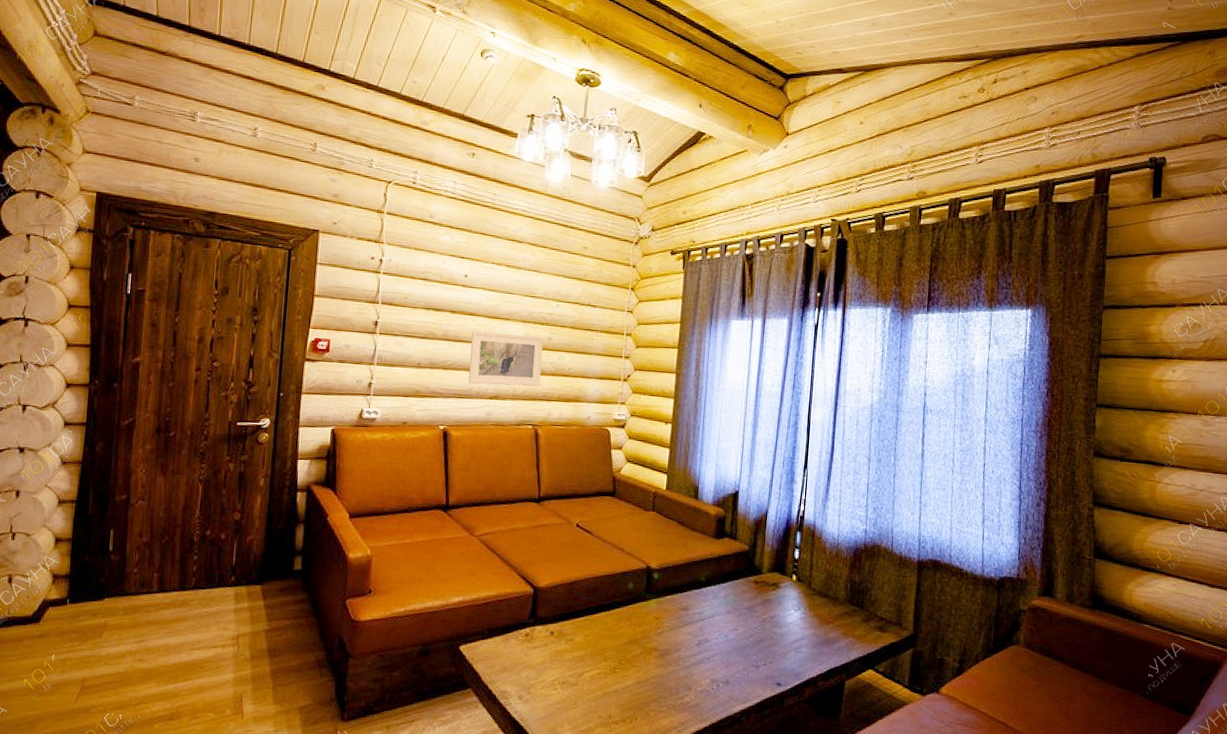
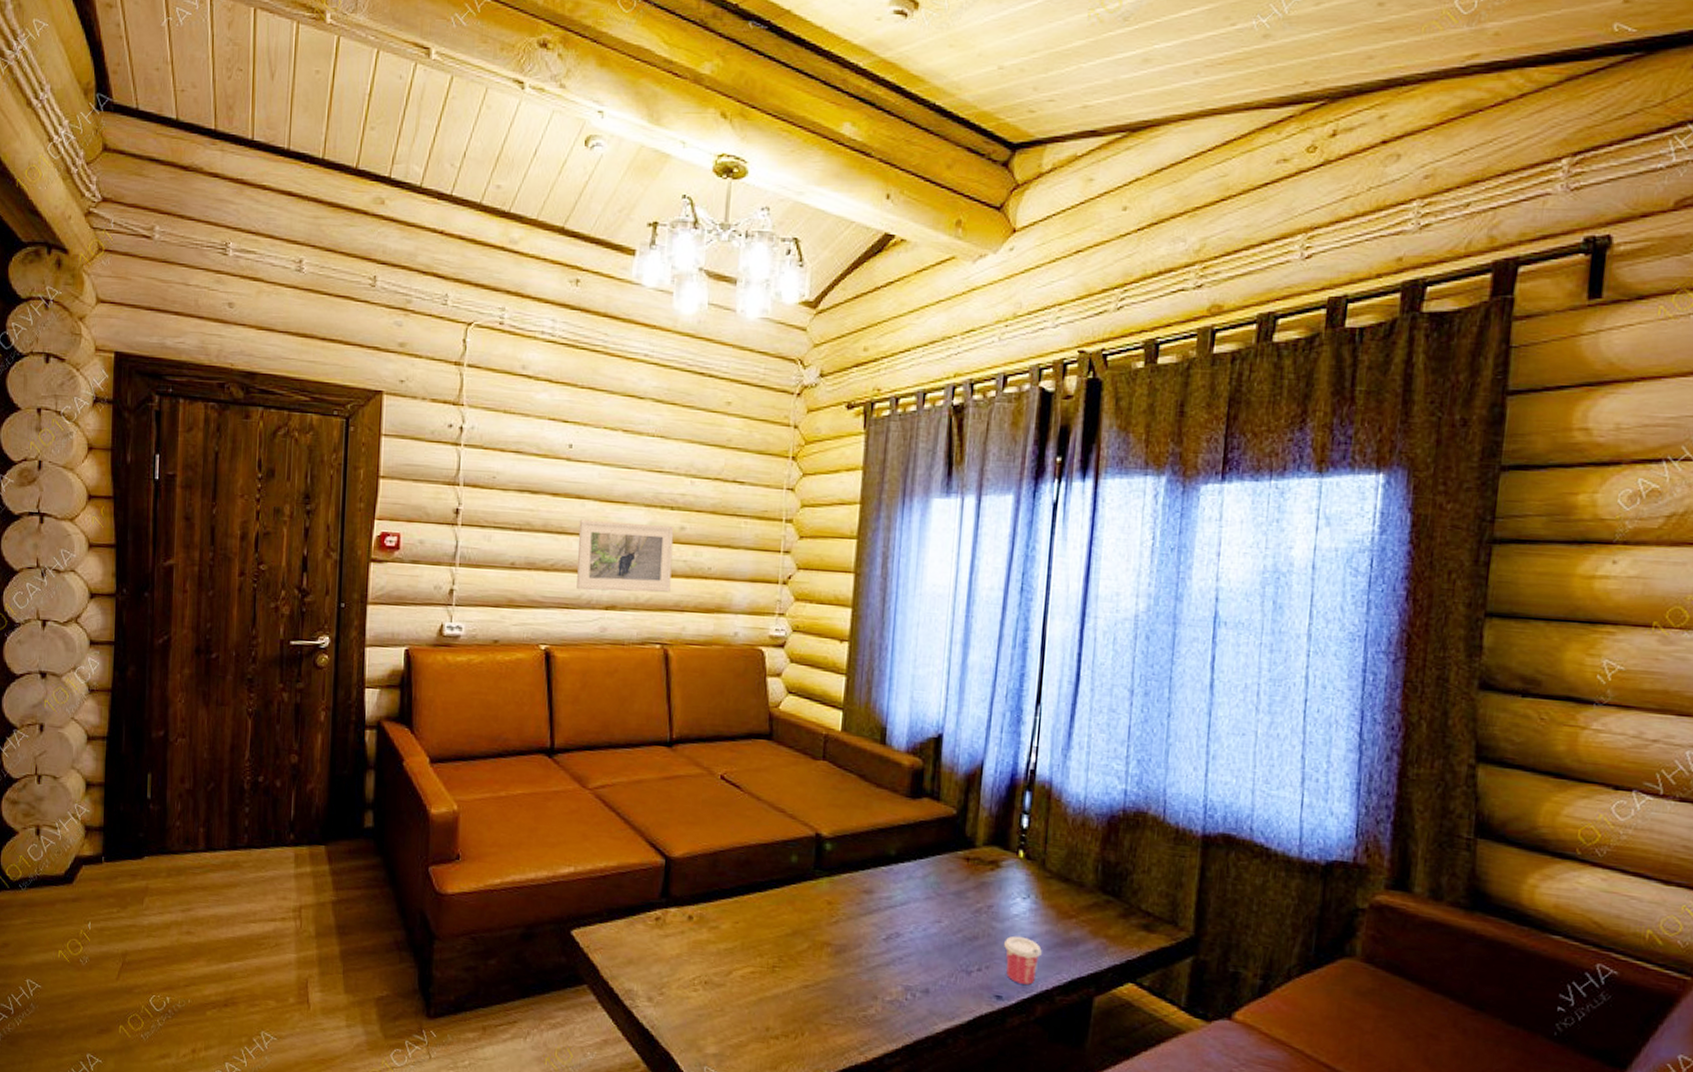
cup: none [782,638,809,674] -> present [1004,935,1042,985]

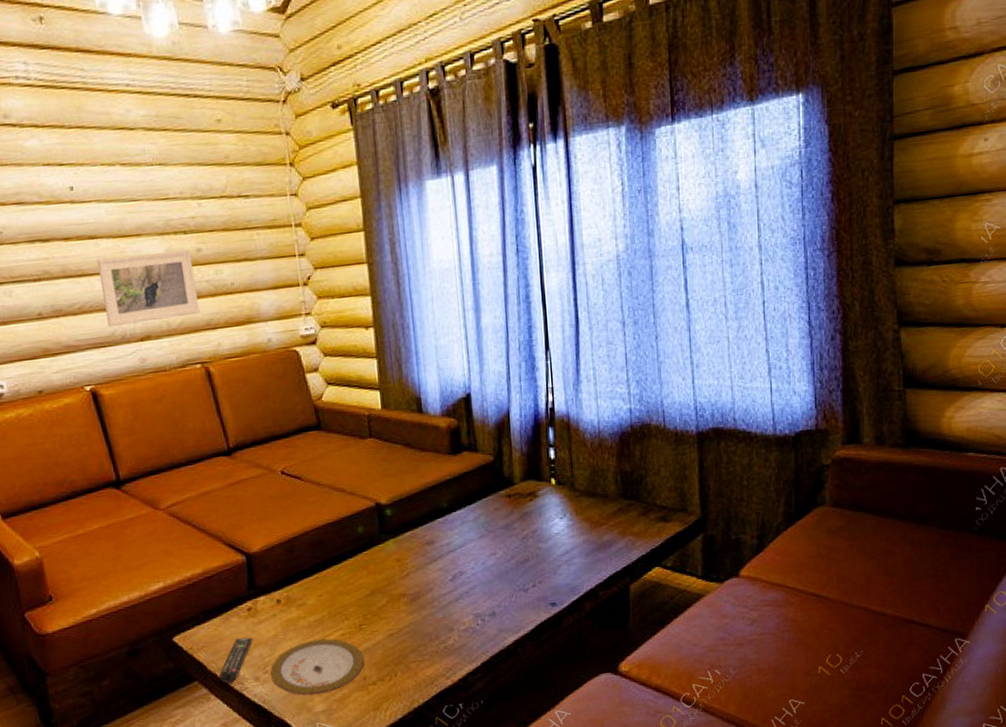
remote control: none [611,948,655,996] -> present [219,637,253,683]
plate: none [666,970,771,1035] -> present [270,638,365,695]
cup: present [1004,935,1042,985] -> none [551,550,583,589]

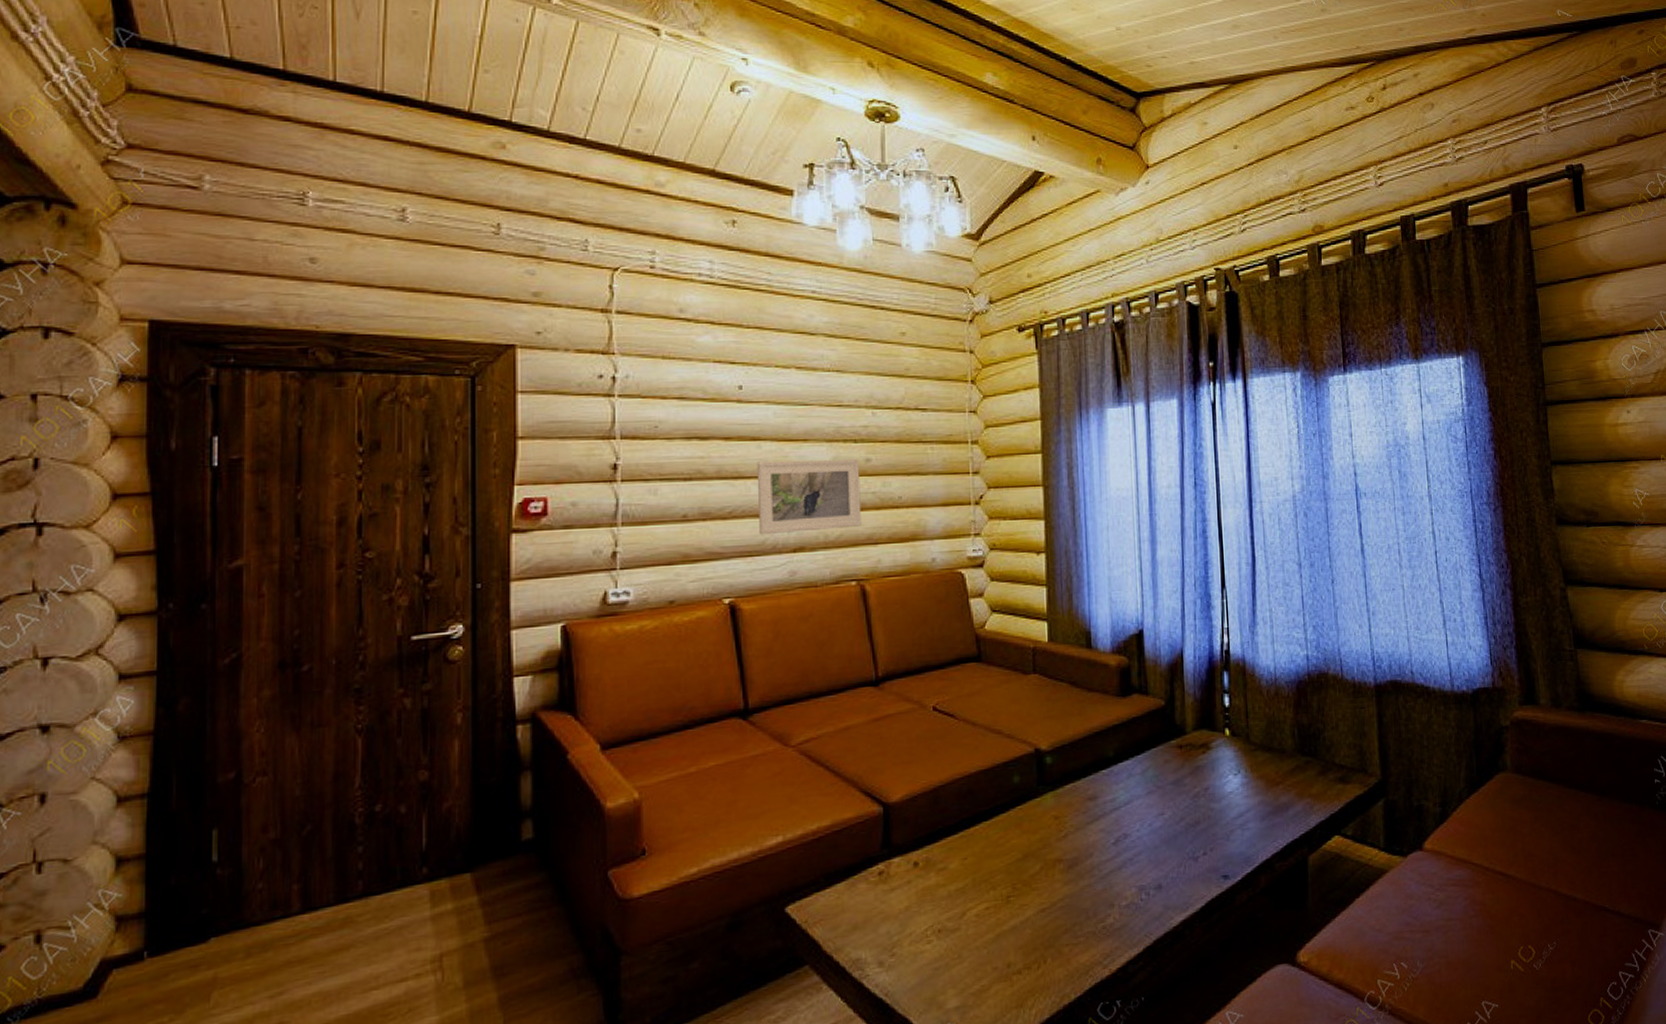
remote control: present [219,637,253,683] -> none [836,908,882,969]
plate: present [270,638,365,695] -> none [898,913,1010,987]

